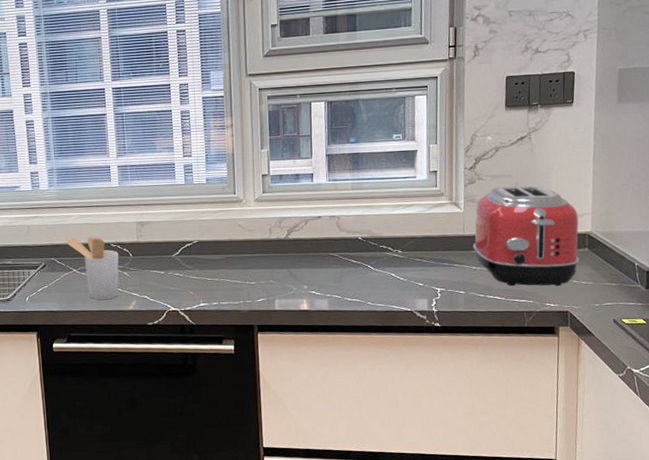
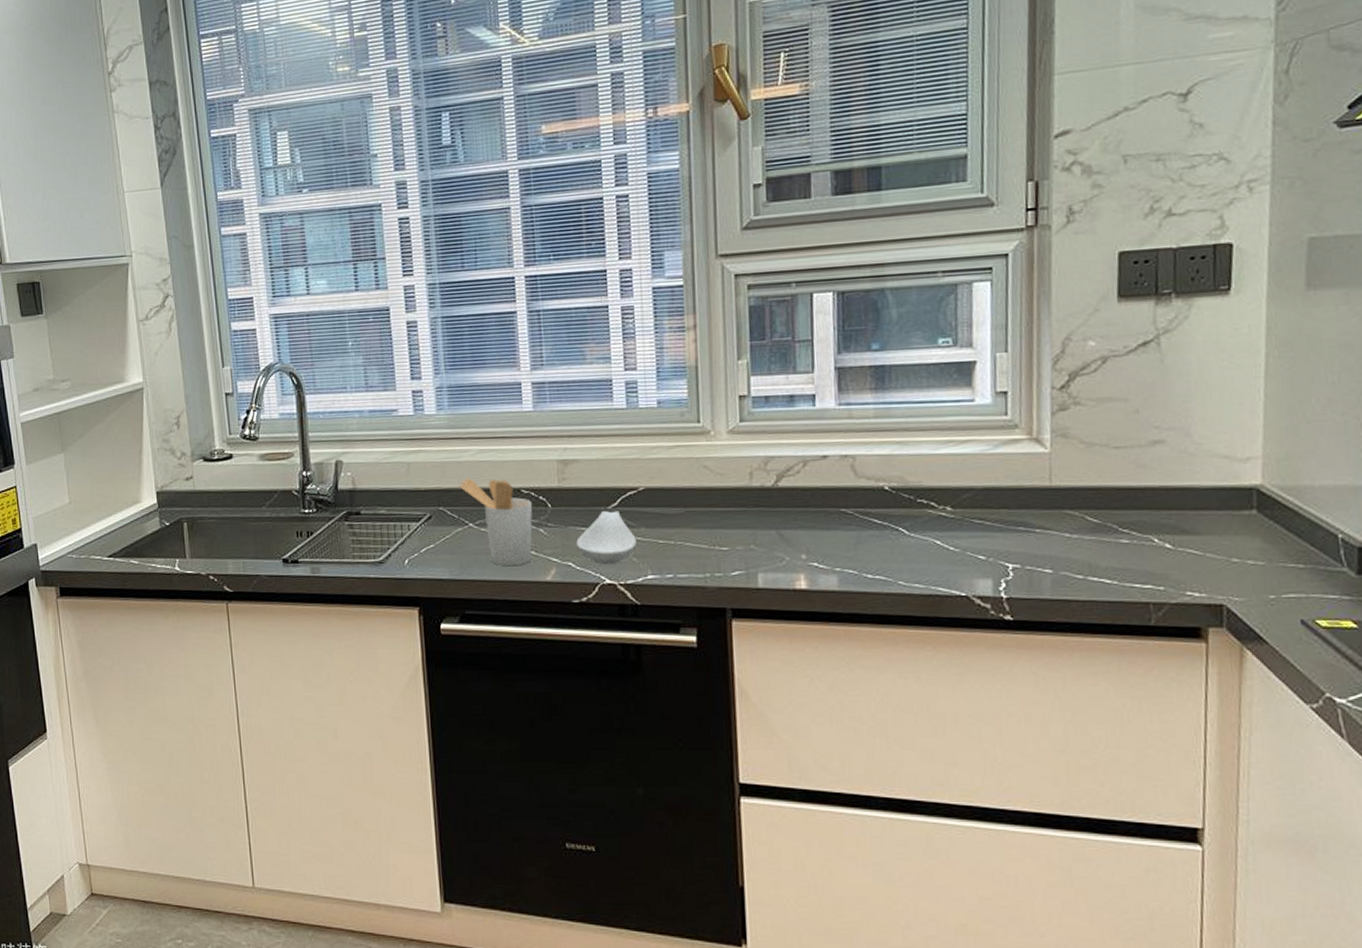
spoon rest: none [150,258,192,296] -> present [576,511,637,564]
toaster: present [473,185,580,286] -> none [1065,413,1242,565]

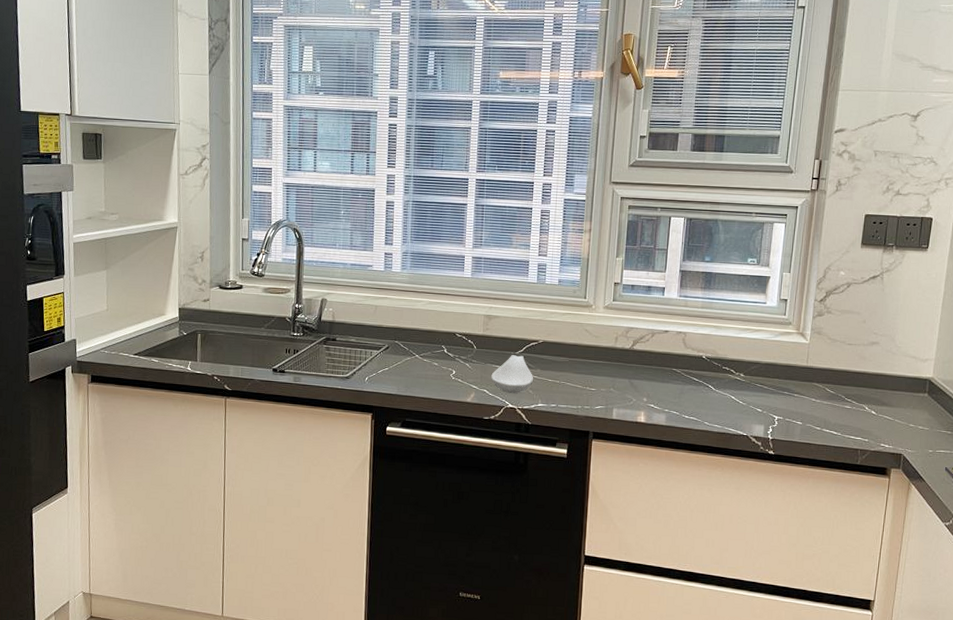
utensil holder: present [458,478,533,566] -> none [411,322,463,389]

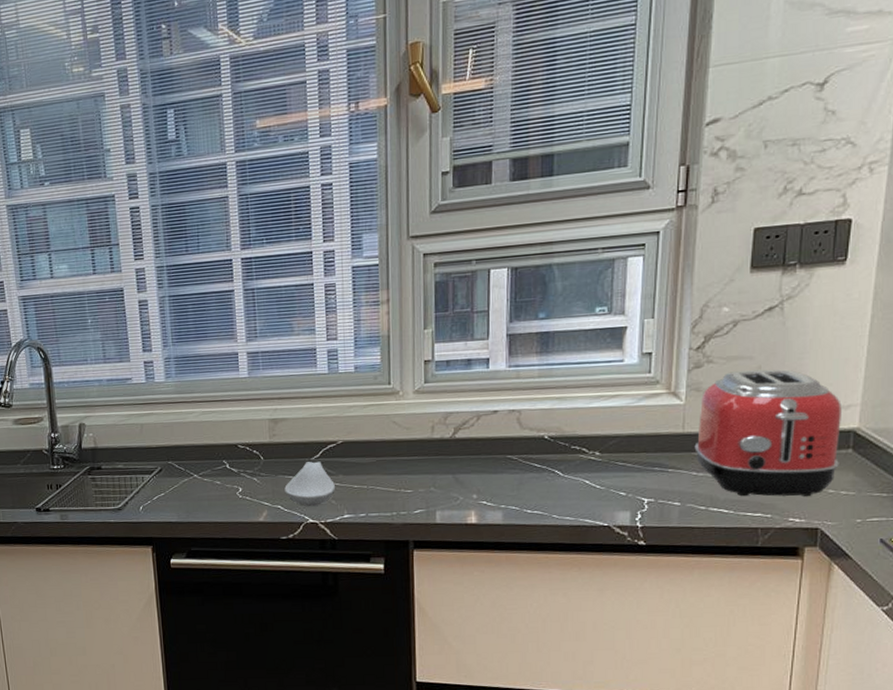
toaster: none [814,322,921,427] -> present [694,369,842,497]

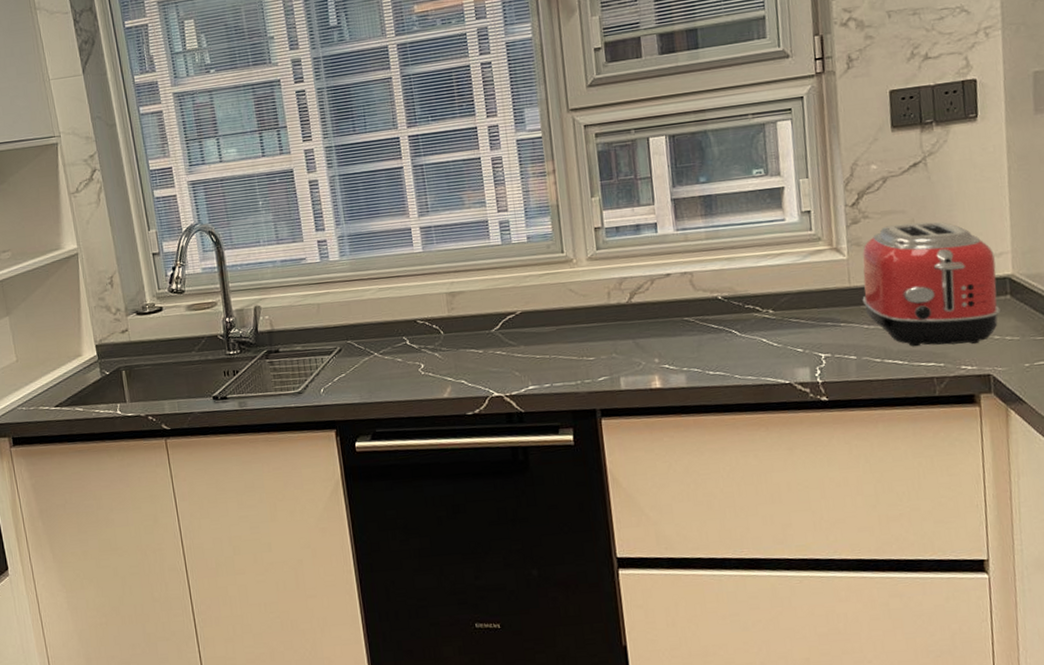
spoon rest: present [284,461,335,506] -> none [467,333,518,380]

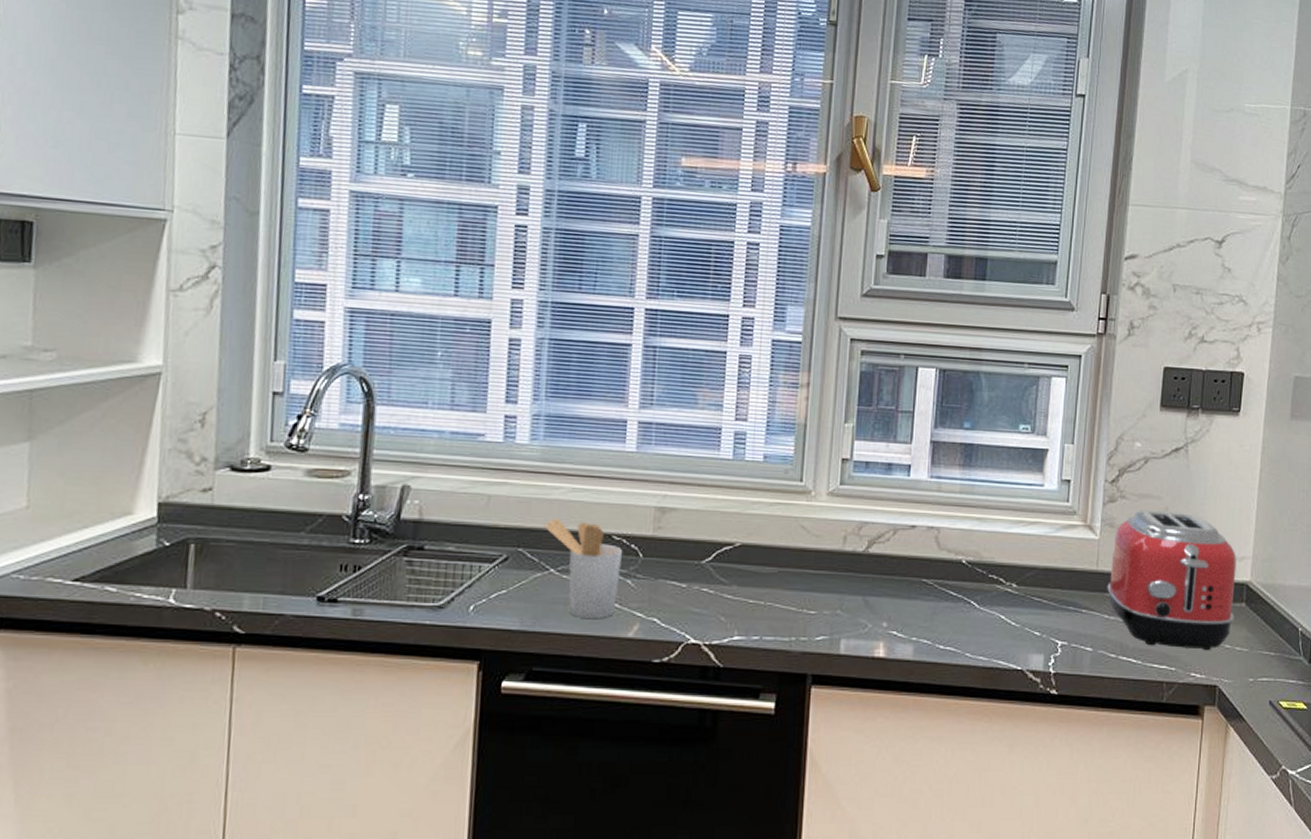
utensil holder: none [362,313,430,388] -> present [543,518,623,618]

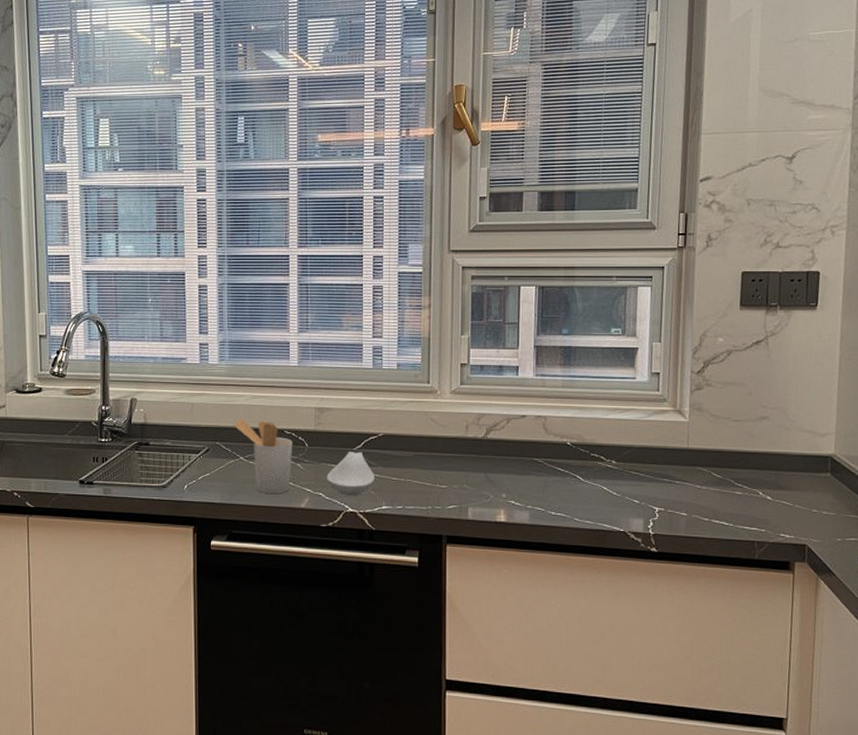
spoon rest: none [664,565,727,622] -> present [327,452,375,495]
toaster: present [1107,510,1236,650] -> none [698,396,820,514]

